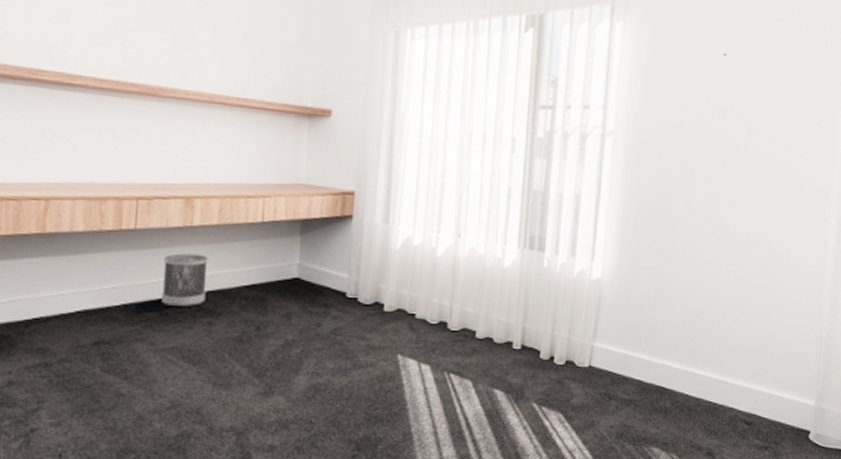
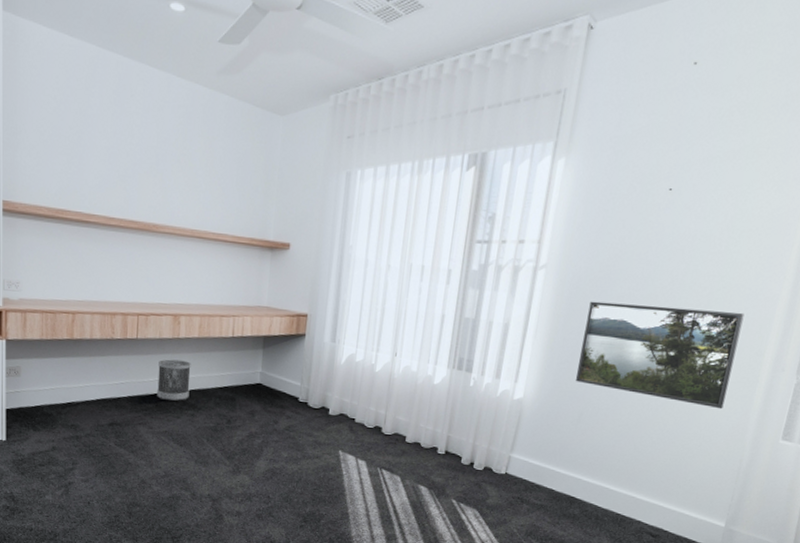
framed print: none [653,168,806,278] -> present [575,301,745,409]

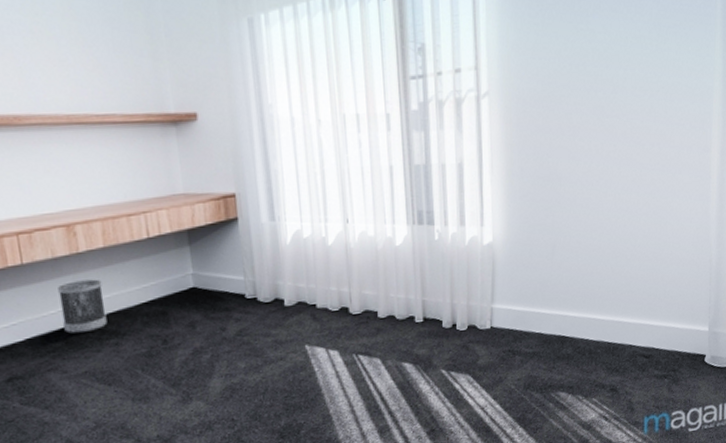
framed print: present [575,301,745,409] -> none [539,110,686,214]

